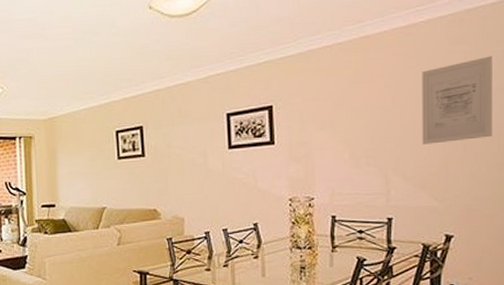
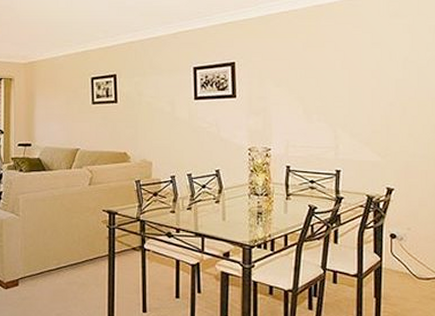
wall art: present [422,56,492,145] -> none [366,29,427,105]

